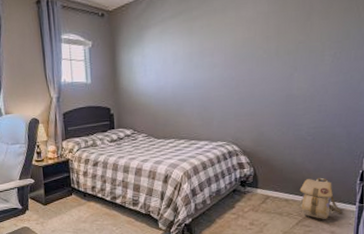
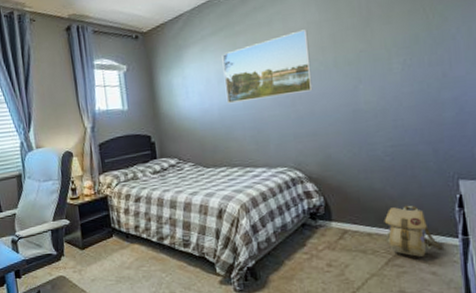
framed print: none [179,19,256,83] -> present [221,29,313,104]

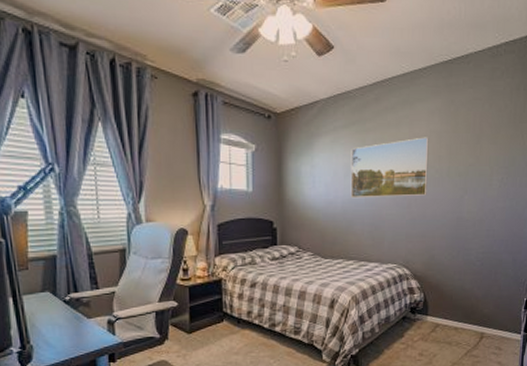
backpack: present [384,205,443,257] -> none [467,305,509,349]

